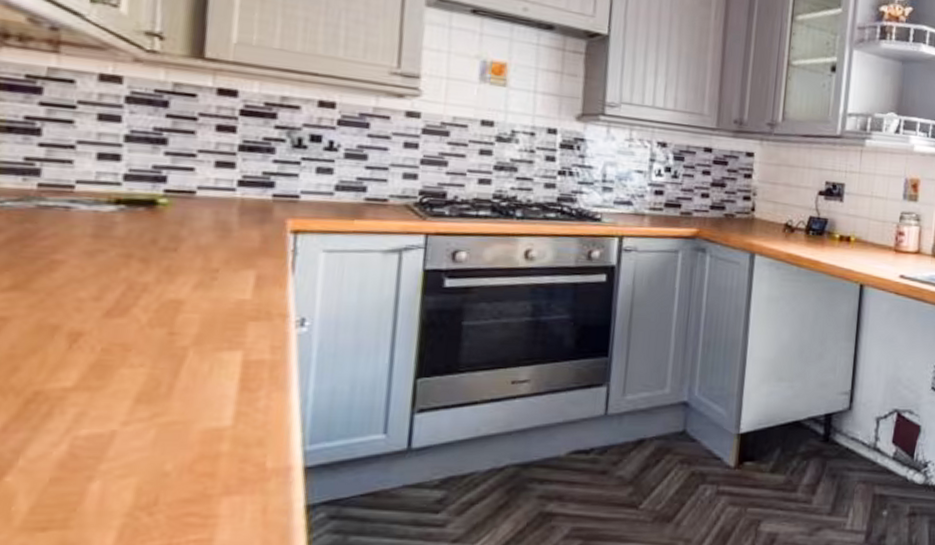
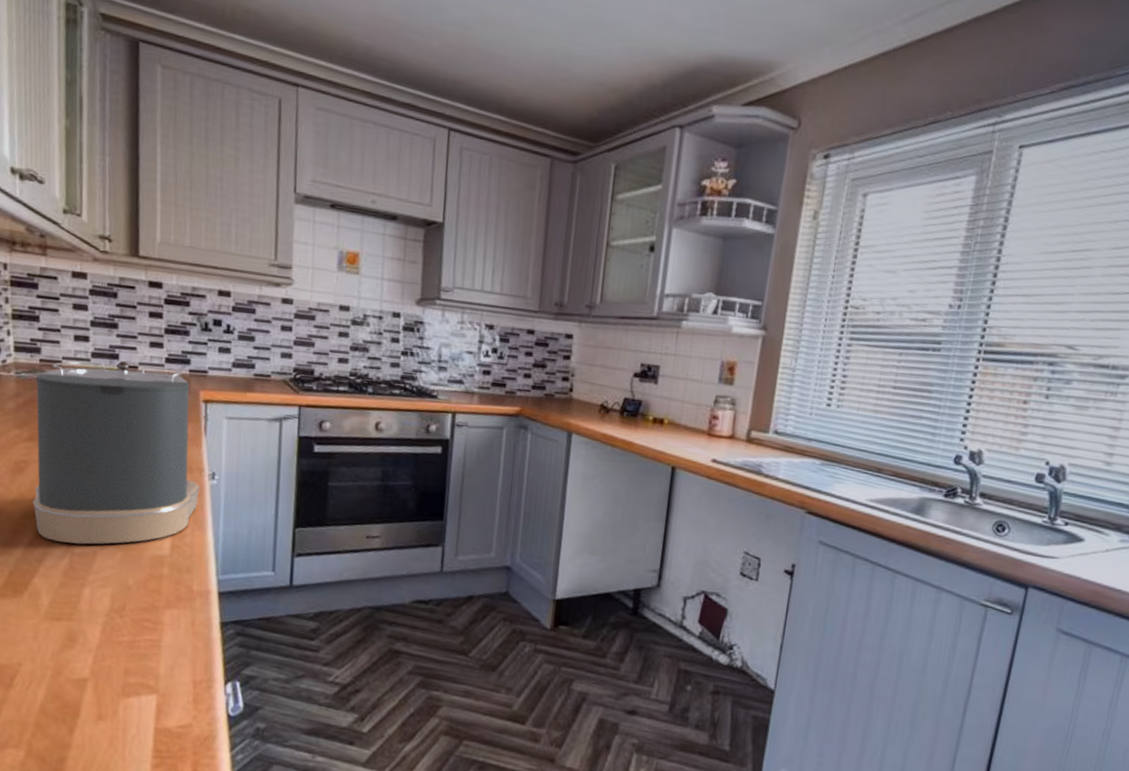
coffee maker: none [11,184,283,423] -> present [33,360,200,545]

